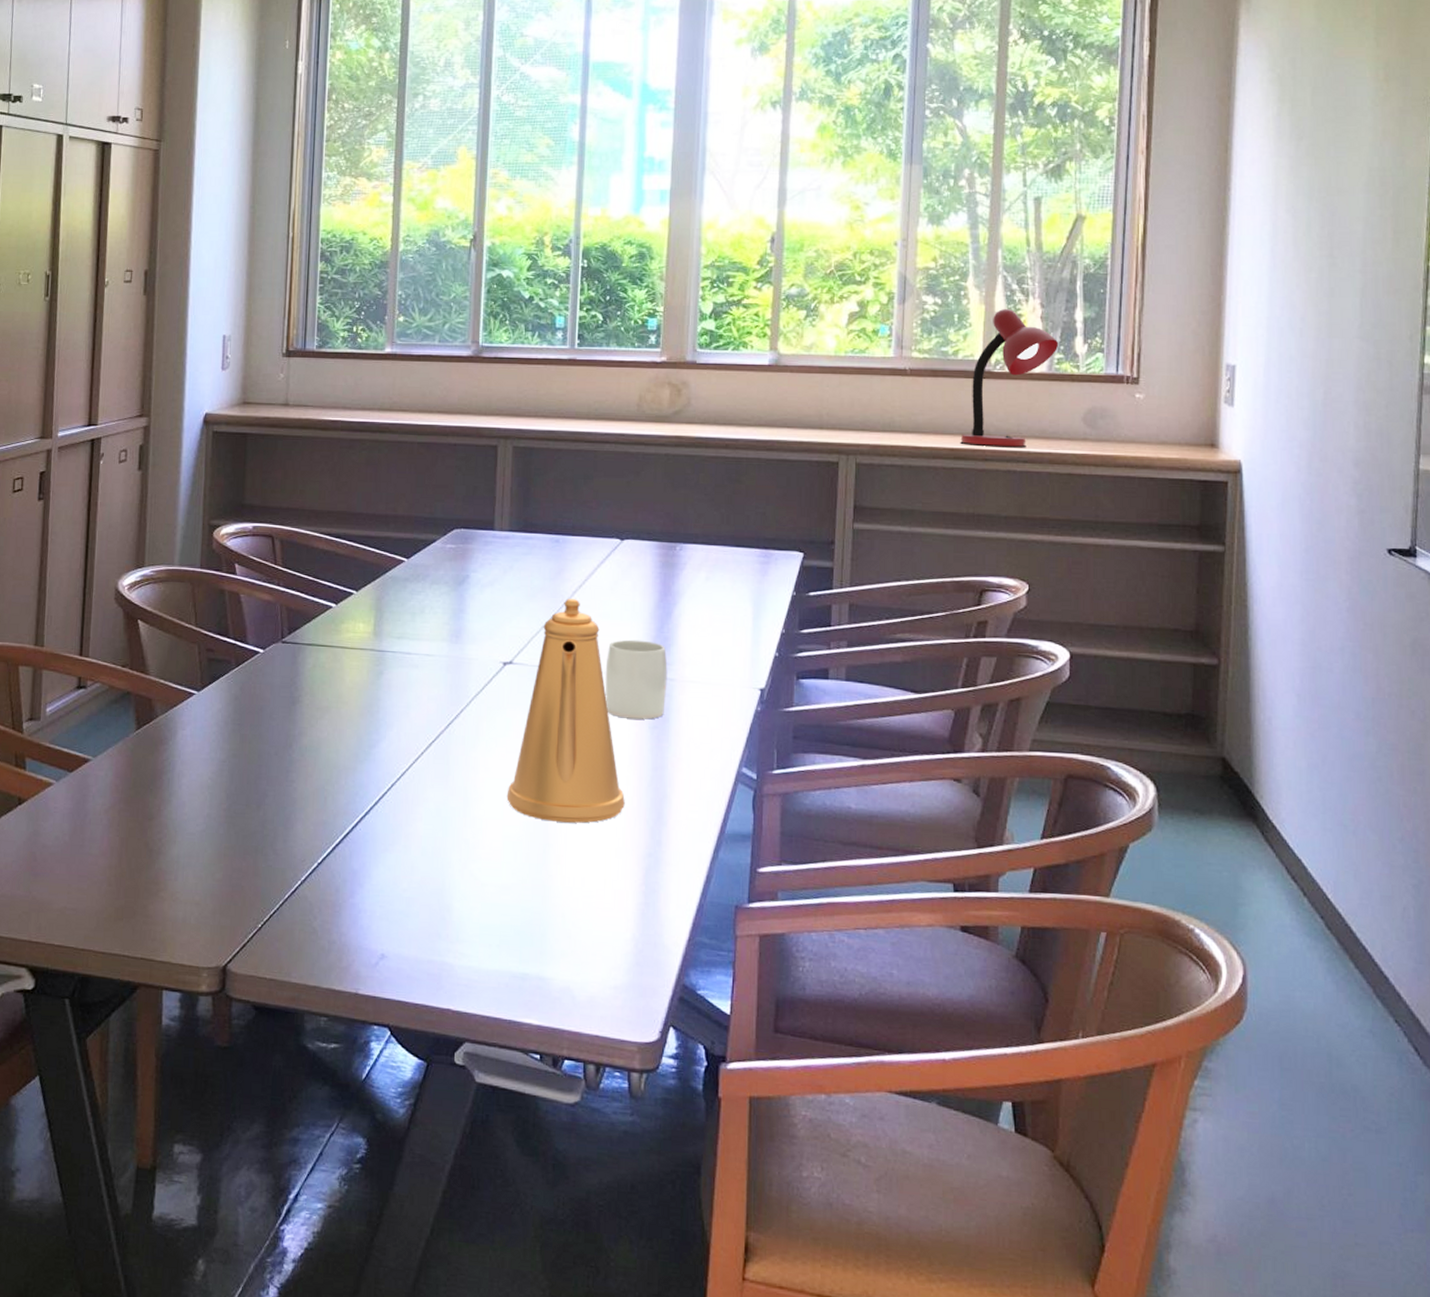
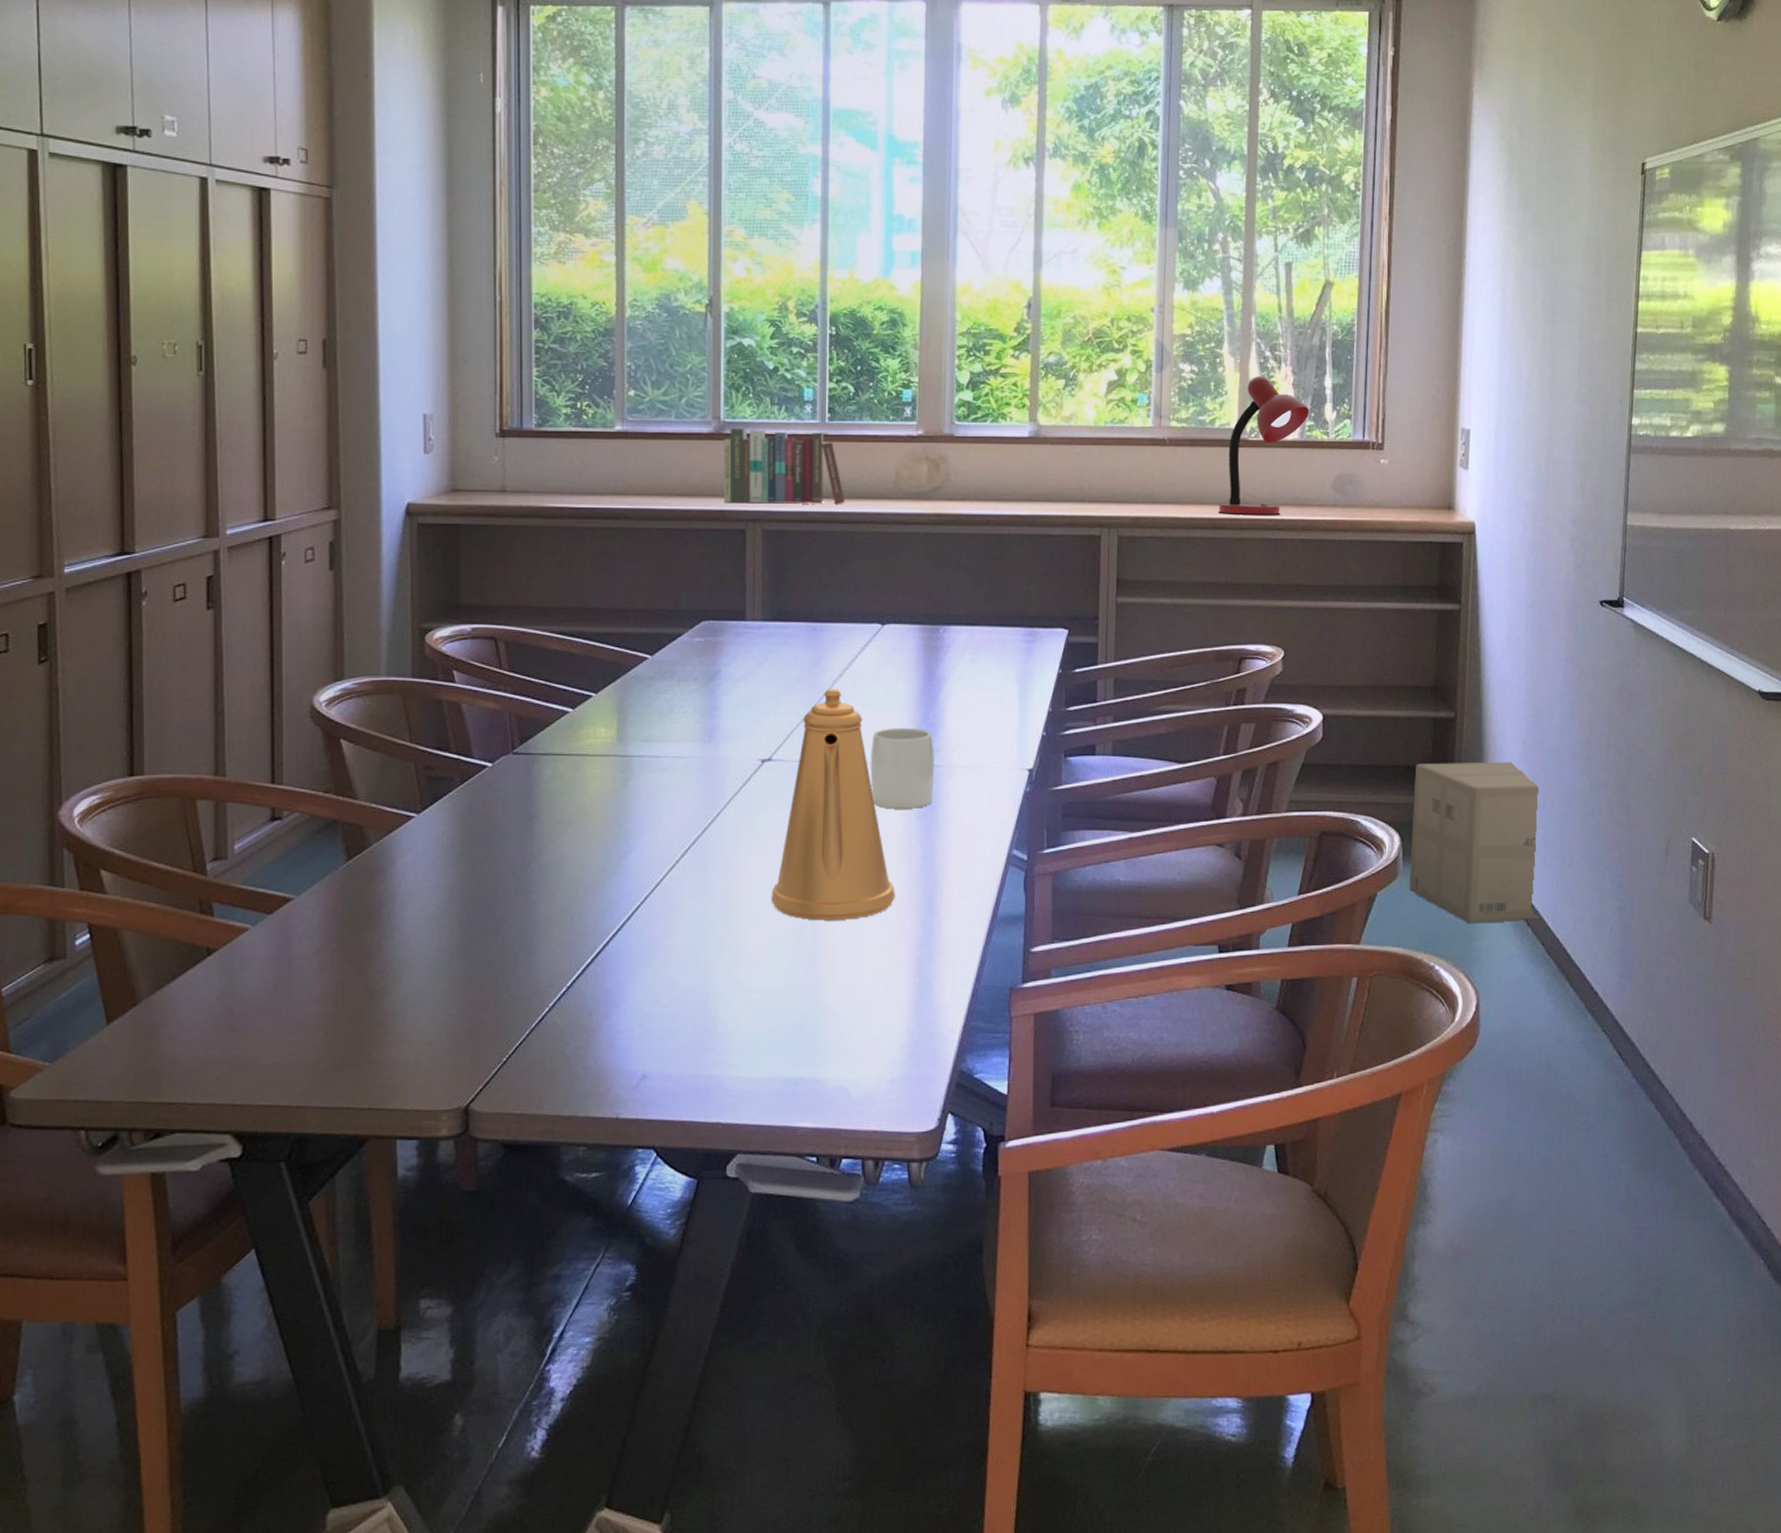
books: none [479,351,590,425] -> present [724,427,845,505]
cardboard box: none [1165,711,1321,891] -> present [1409,762,1542,923]

